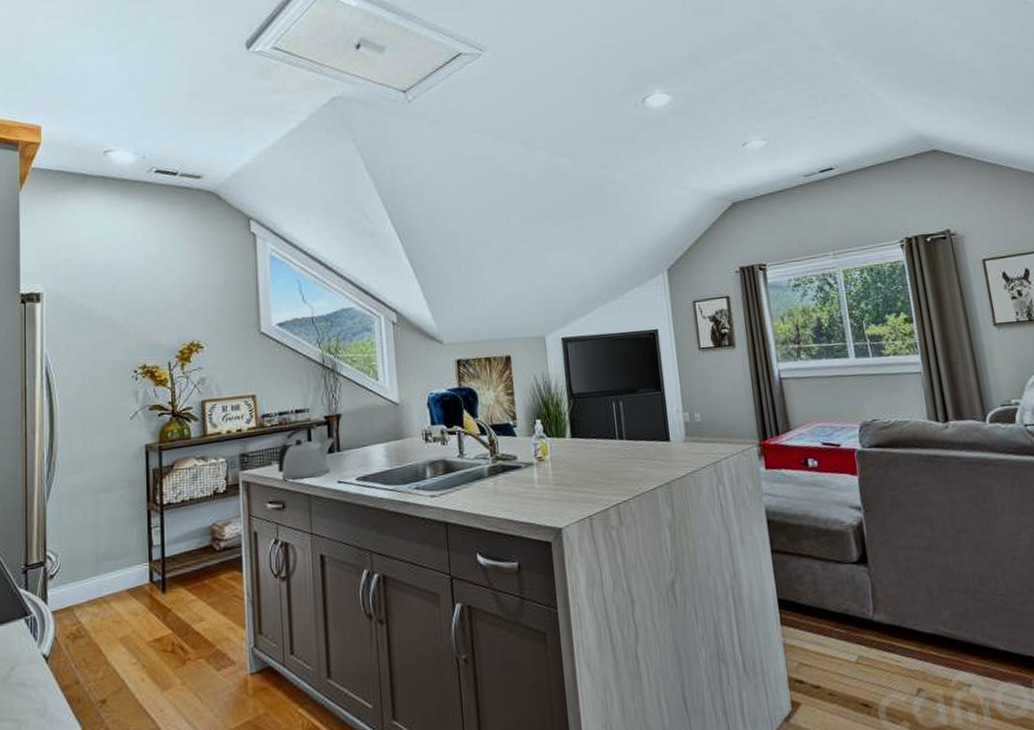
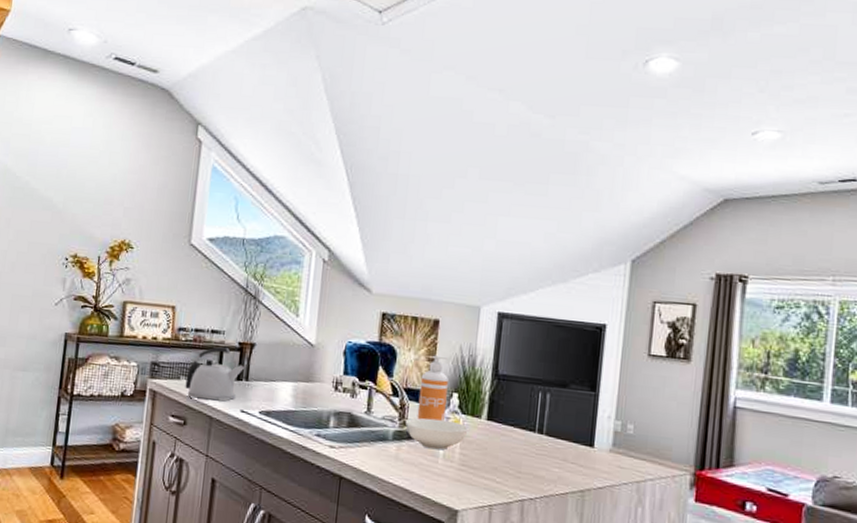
bowl: none [496,446,557,477] -> present [405,418,469,450]
soap dispenser: none [503,388,533,452] -> present [416,355,449,421]

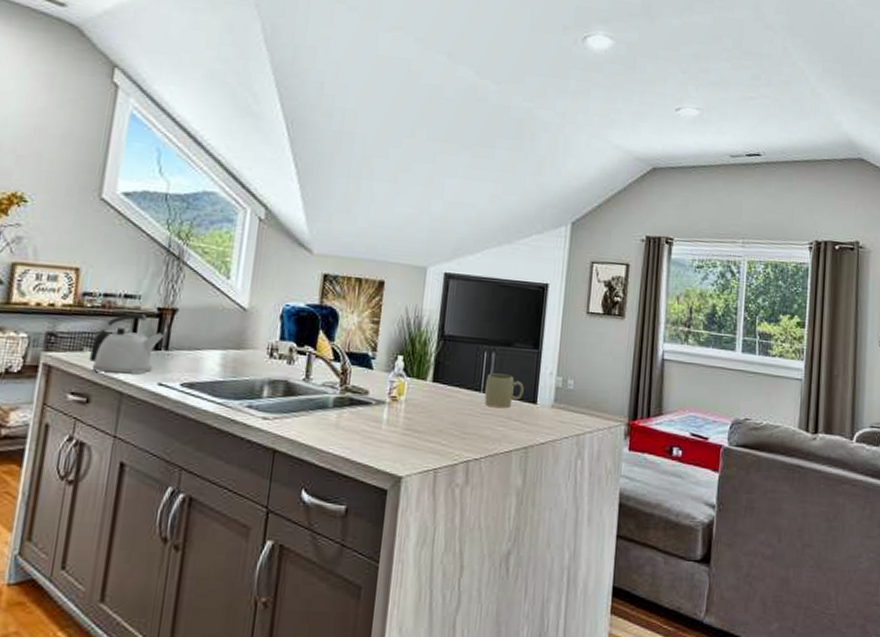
bowl: present [405,418,469,450] -> none [346,382,414,416]
soap dispenser: present [416,355,449,421] -> none [359,317,394,385]
mug: none [539,414,580,450] -> present [484,373,524,409]

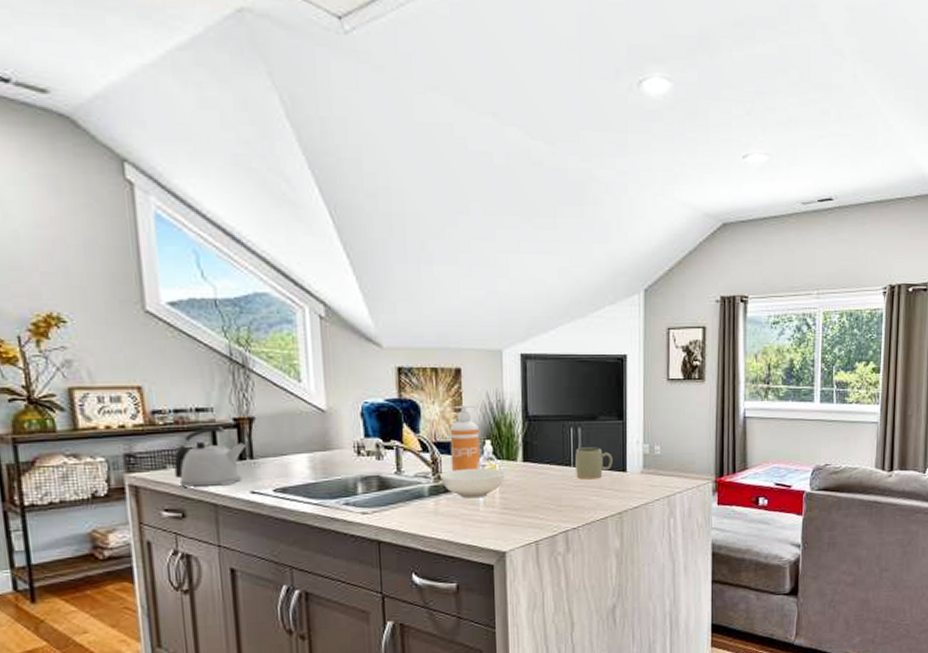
bowl: none [346,382,414,416] -> present [439,468,506,499]
soap dispenser: none [359,317,394,385] -> present [449,405,480,472]

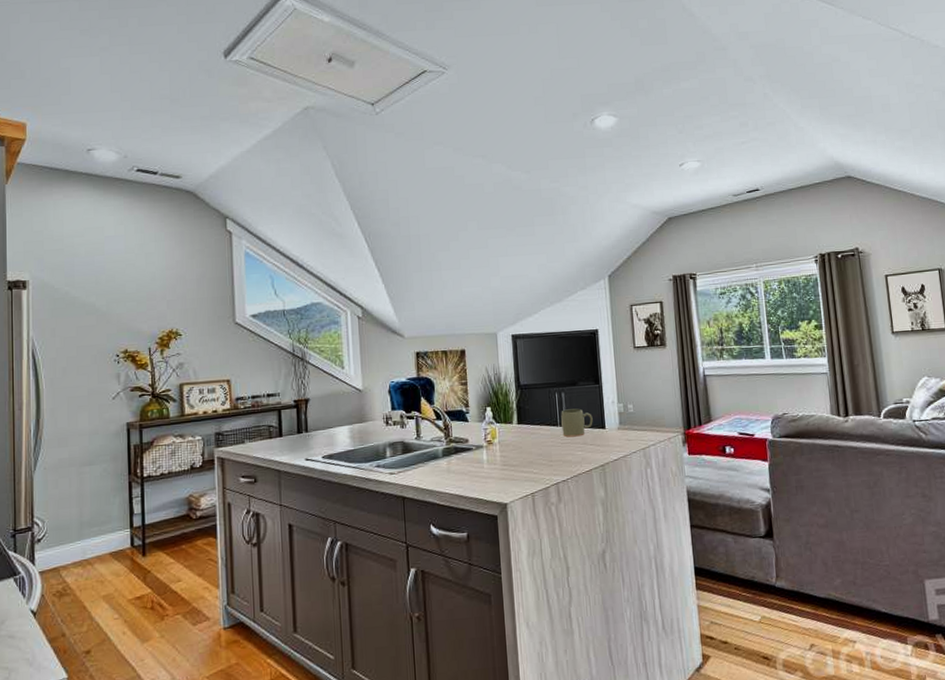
kettle: present [174,425,247,487] -> none [250,406,304,457]
bowl: present [439,468,506,499] -> none [450,430,504,458]
soap dispenser: present [449,405,480,472] -> none [457,379,483,435]

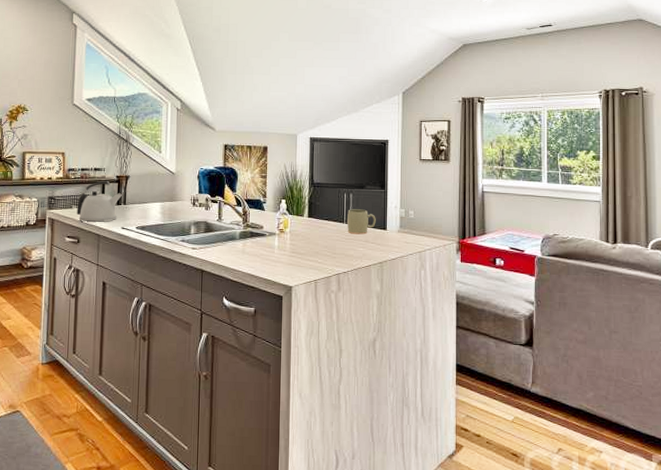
kettle: none [250,406,304,457] -> present [77,180,123,223]

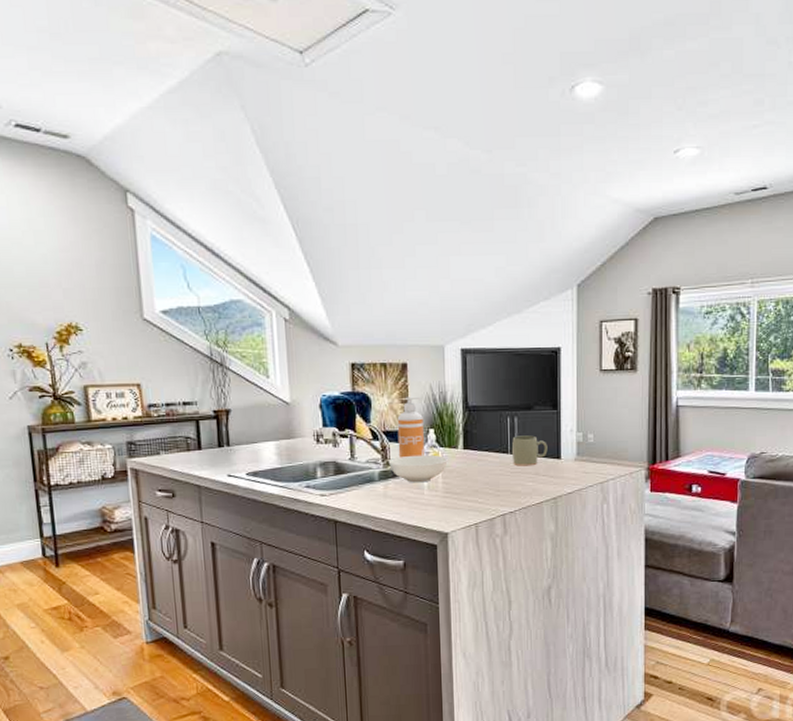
kettle: present [77,180,123,223] -> none [166,416,225,471]
bowl: none [247,220,295,243] -> present [388,454,448,483]
soap dispenser: none [256,173,277,222] -> present [397,397,424,458]

